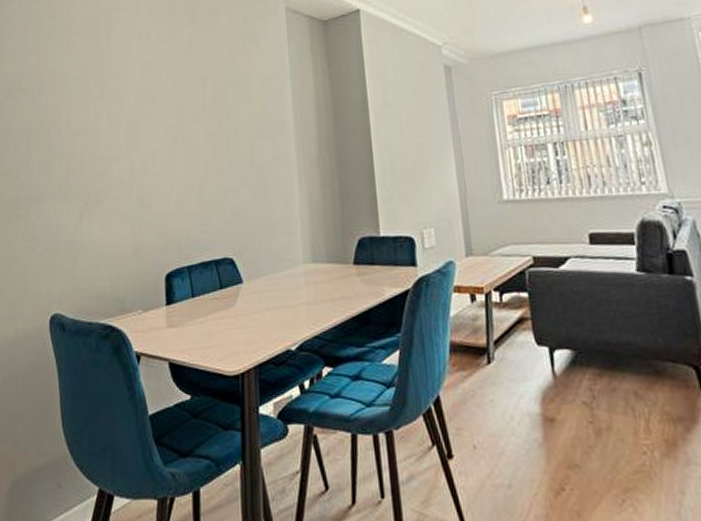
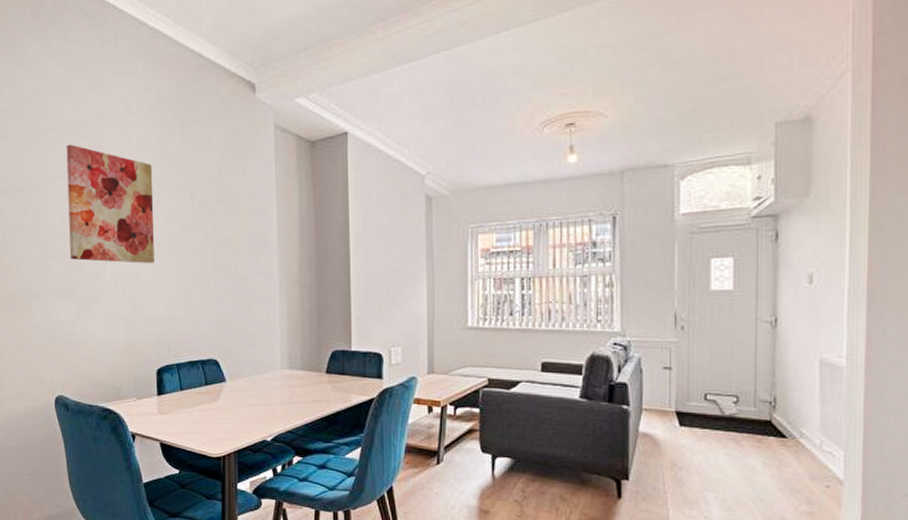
wall art: none [74,40,164,159] -> present [66,144,155,263]

